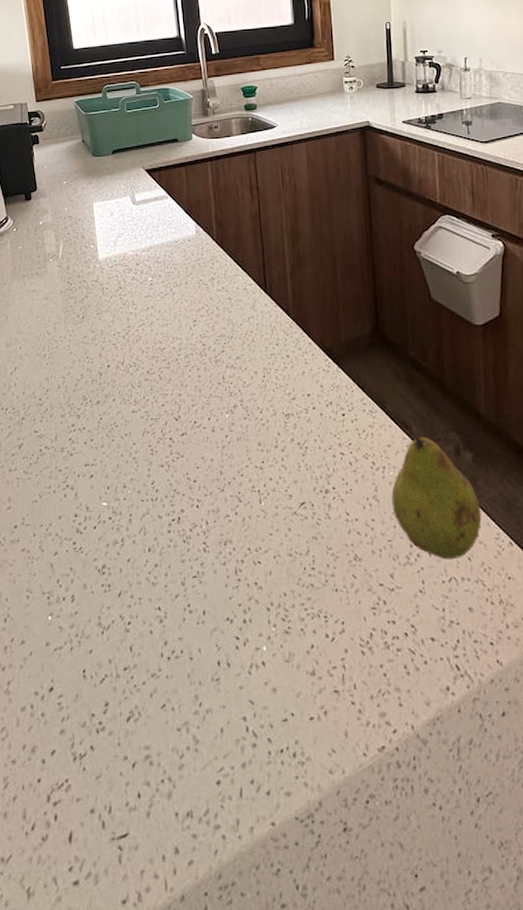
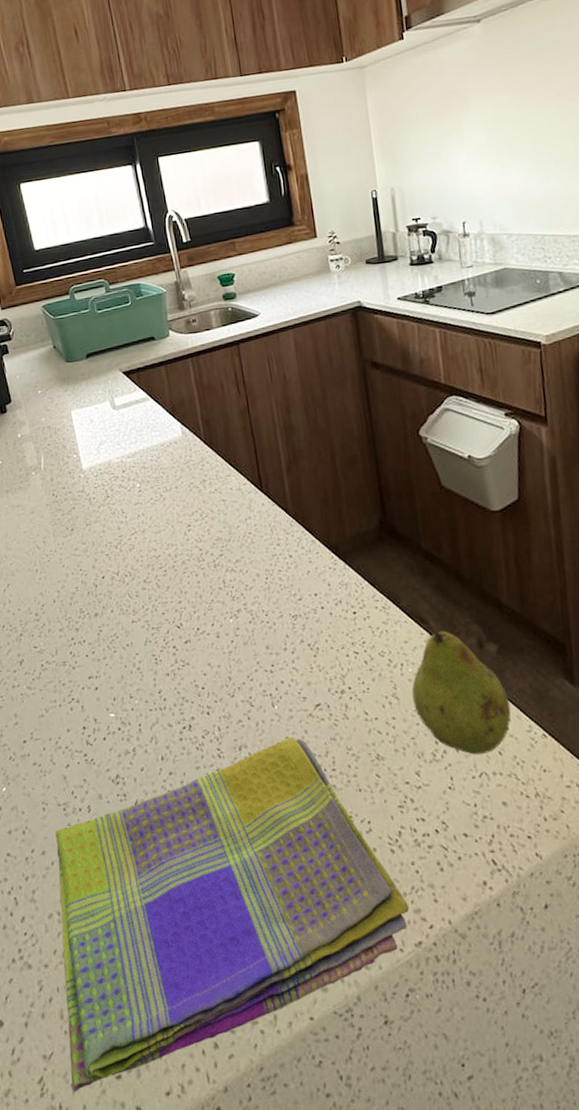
dish towel: none [27,534,375,898] -> present [55,737,409,1091]

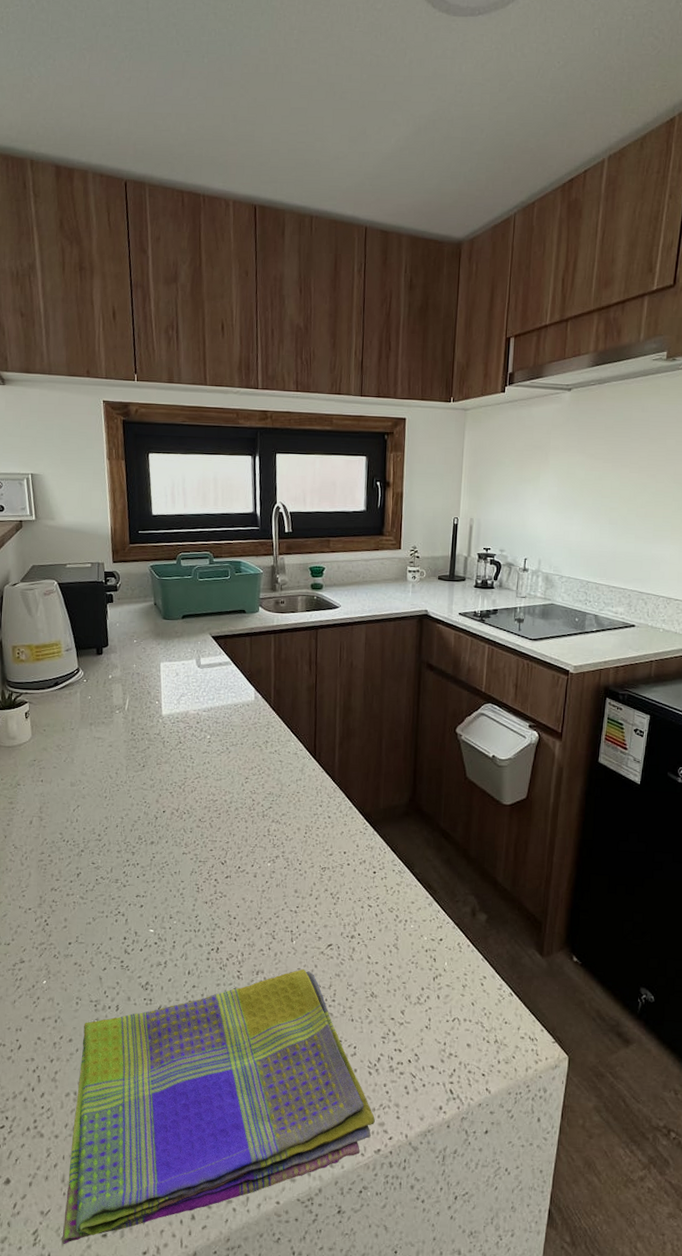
fruit: present [412,620,511,755] -> none [410,887,489,1003]

